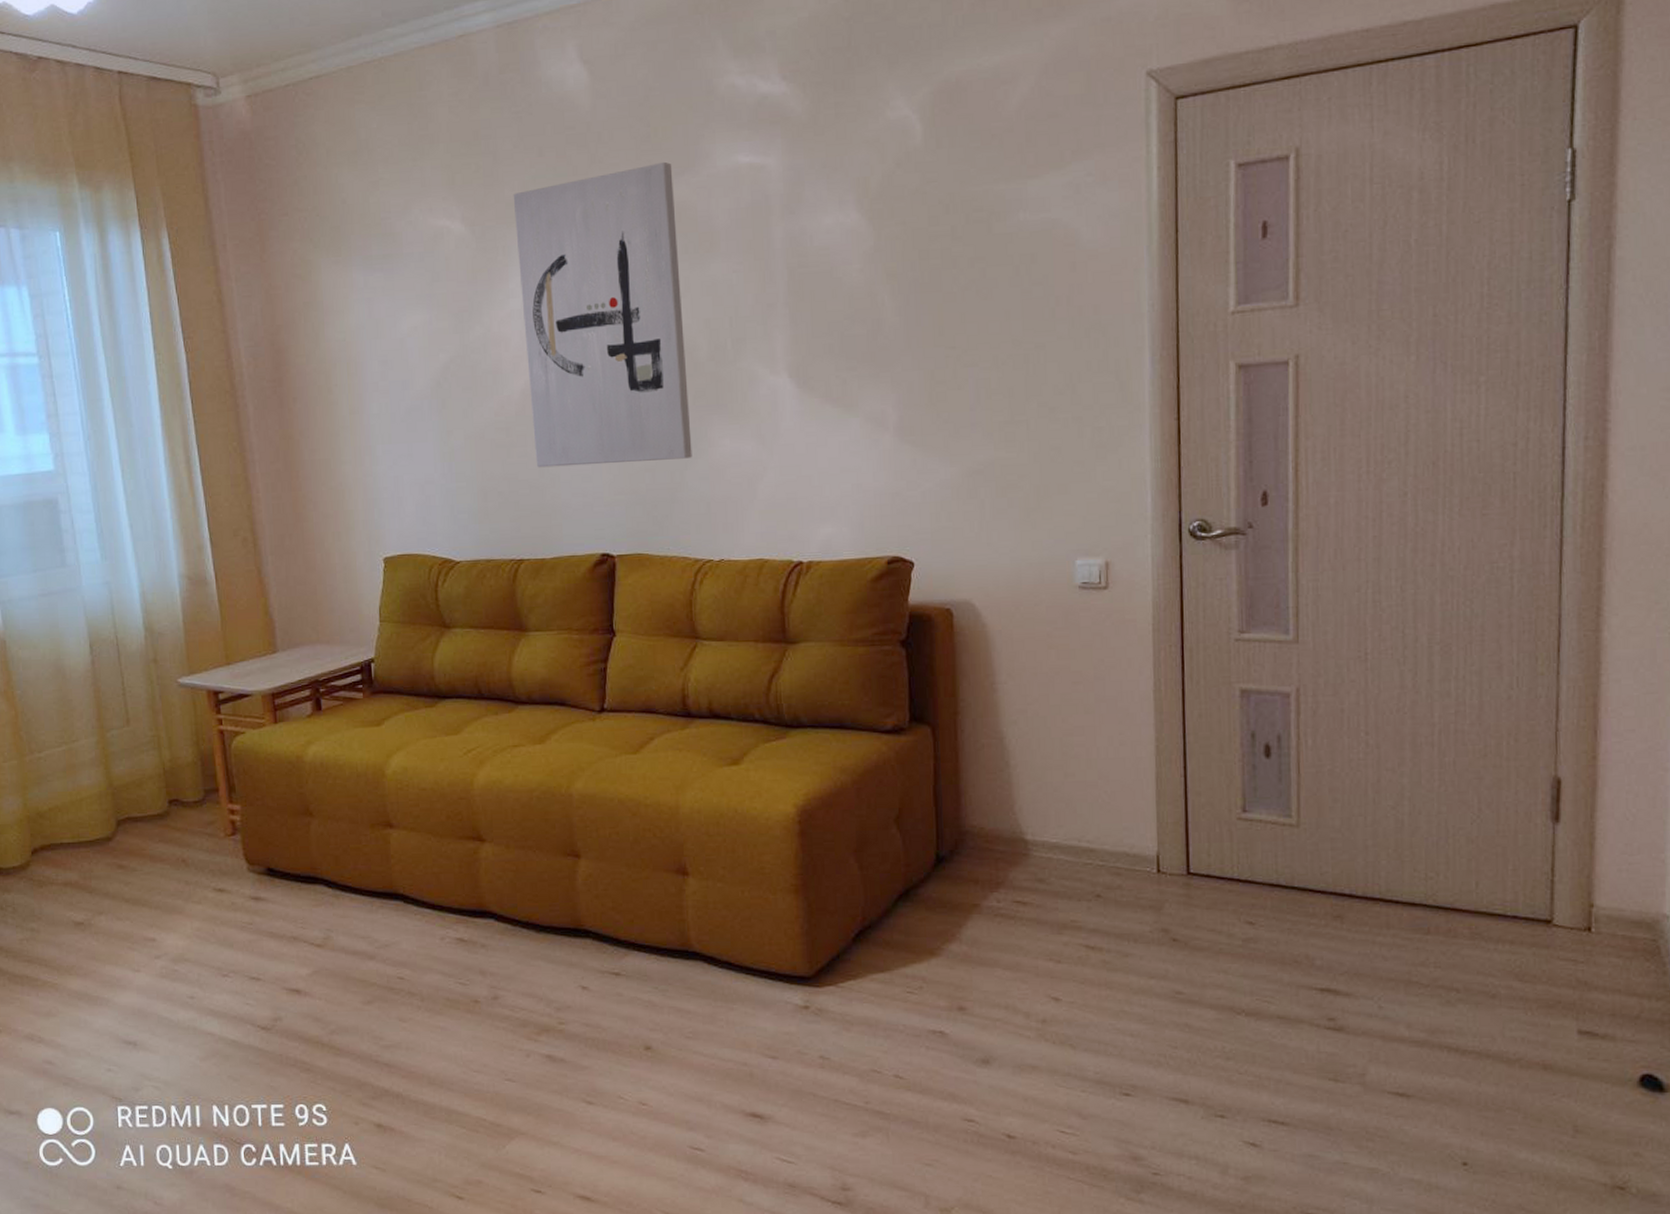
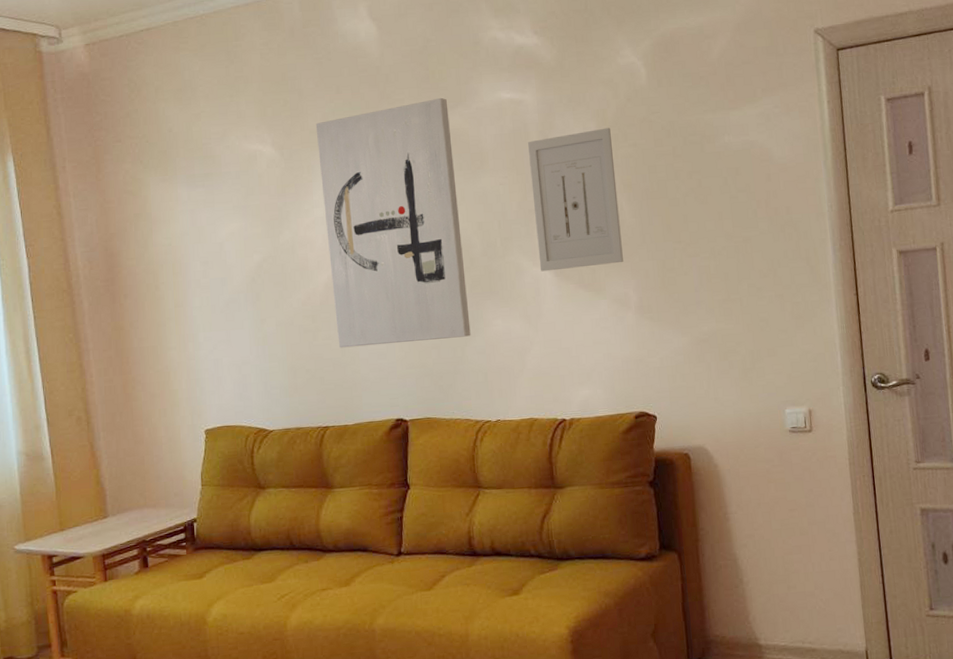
wall art: none [769,201,882,382] -> present [528,127,623,272]

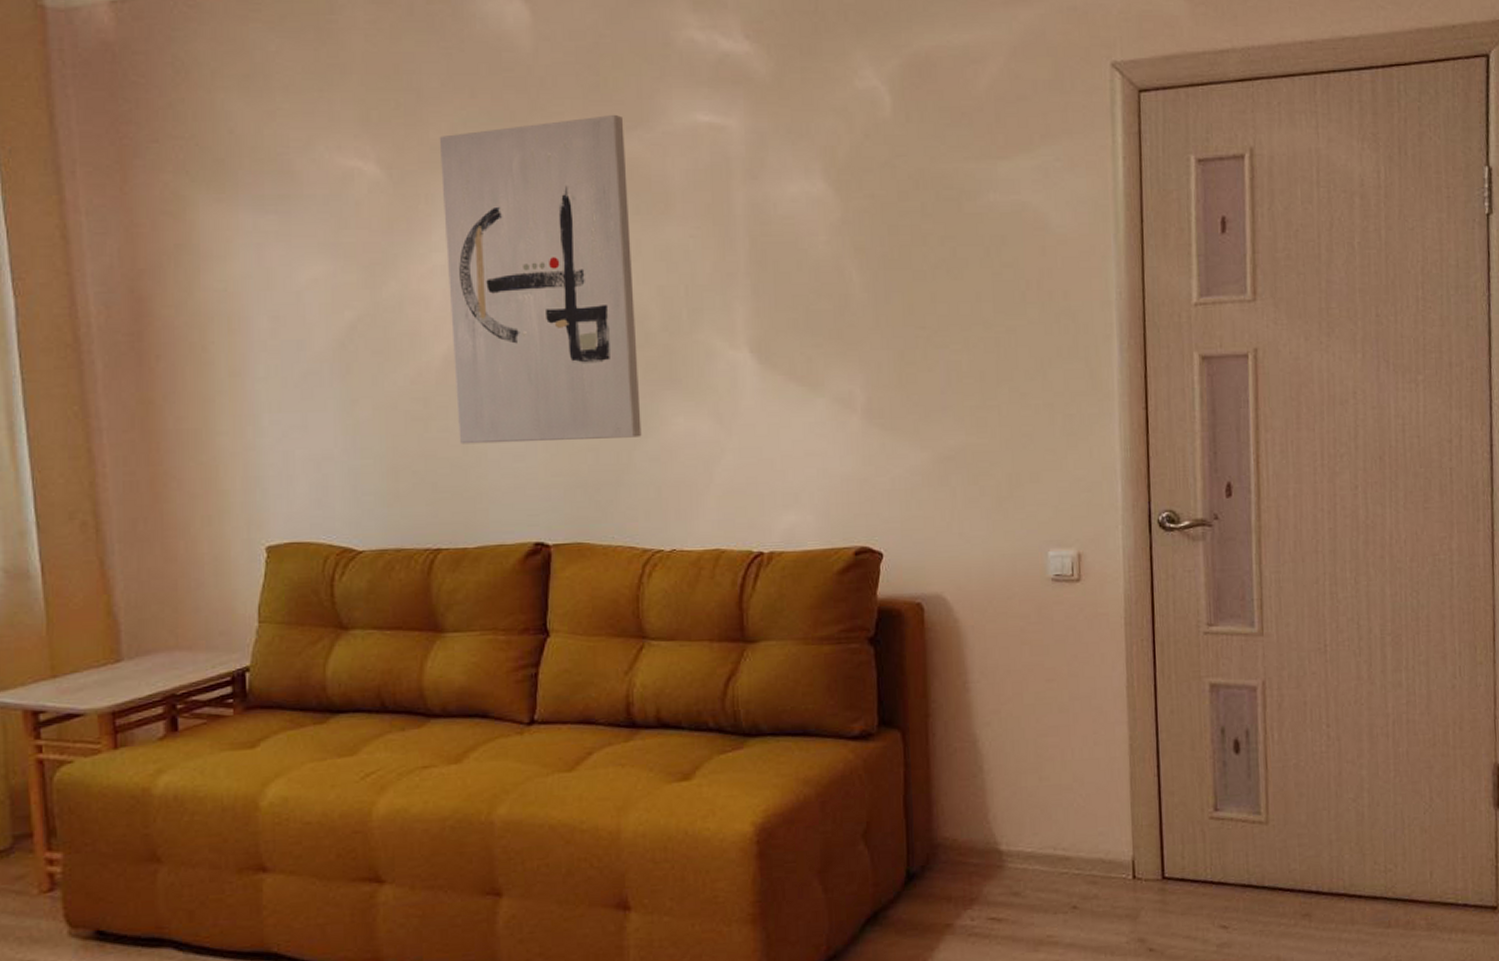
wall art: present [528,127,623,272] -> none [730,171,849,356]

